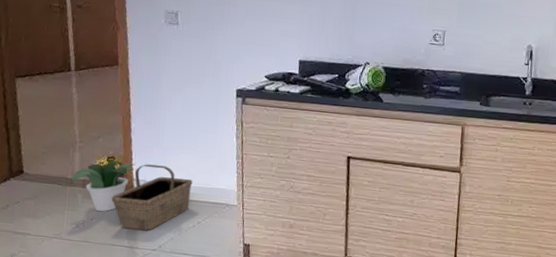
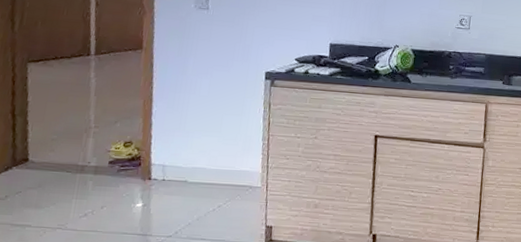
potted plant: present [70,160,135,212] -> none [81,145,154,199]
basket: present [112,164,193,231] -> none [126,148,215,216]

